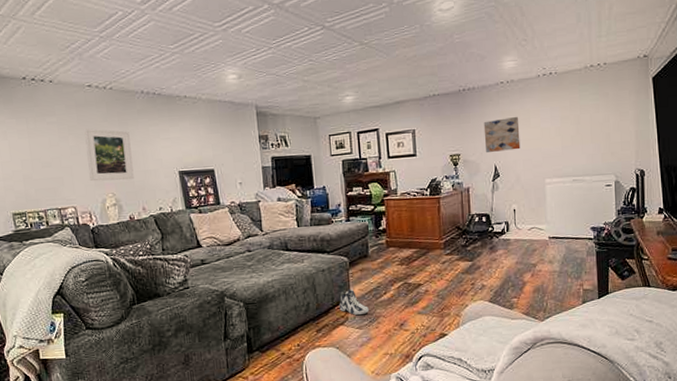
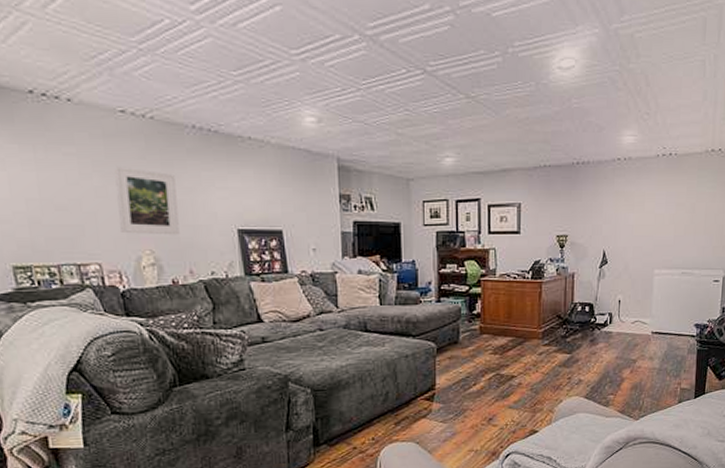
sneaker: present [339,289,370,315] -> none [422,378,456,407]
wall art: present [483,116,521,152] -> none [595,198,633,235]

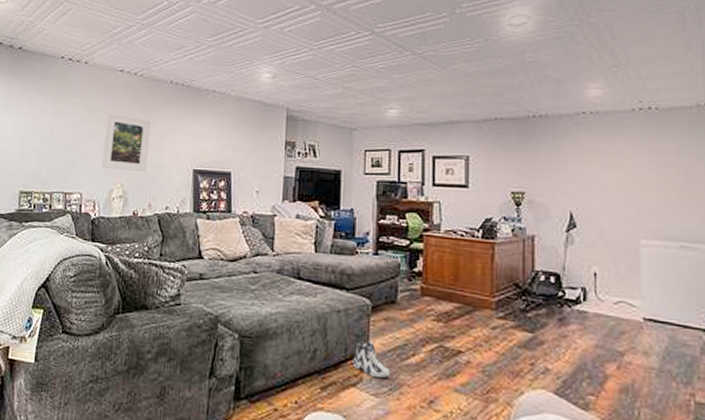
sneaker: none [422,378,456,407] -> present [353,340,391,378]

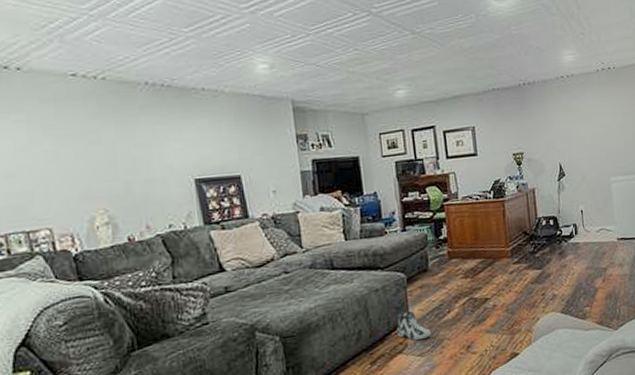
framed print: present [102,113,151,172] -> none [65,128,135,195]

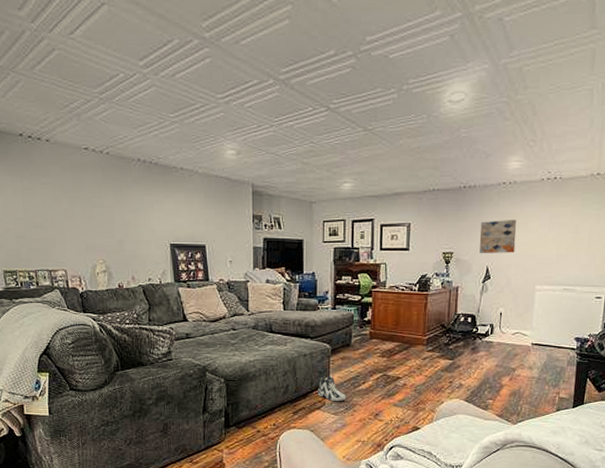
wall art: none [545,112,584,150] -> present [479,219,517,253]

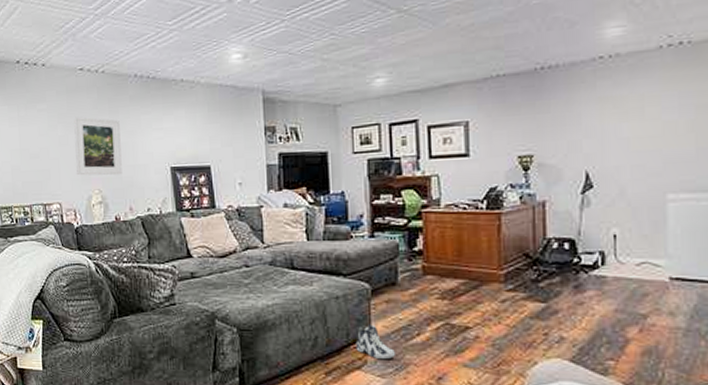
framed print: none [79,192,125,248] -> present [74,116,122,176]
wall art: present [479,219,517,253] -> none [570,104,628,154]

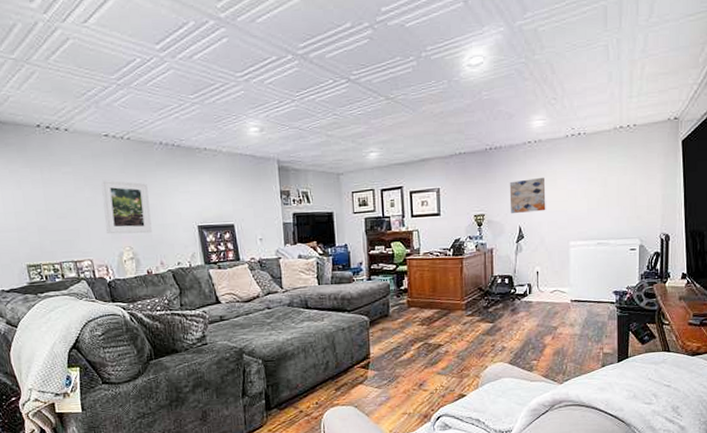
sneaker: present [355,324,396,359] -> none [358,348,389,374]
wall art: none [570,104,628,154] -> present [509,177,546,213]

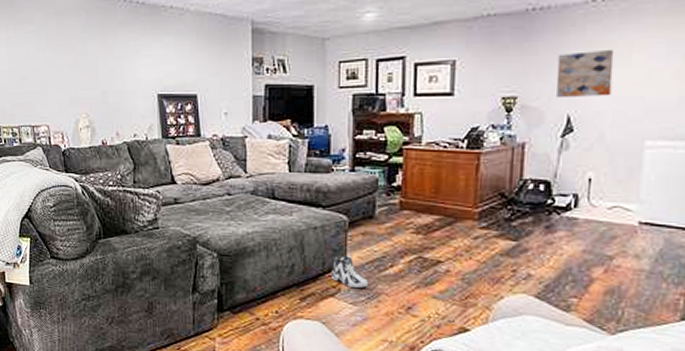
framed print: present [101,180,152,234] -> none [62,40,110,100]
sneaker: none [358,348,389,374] -> present [330,254,369,288]

